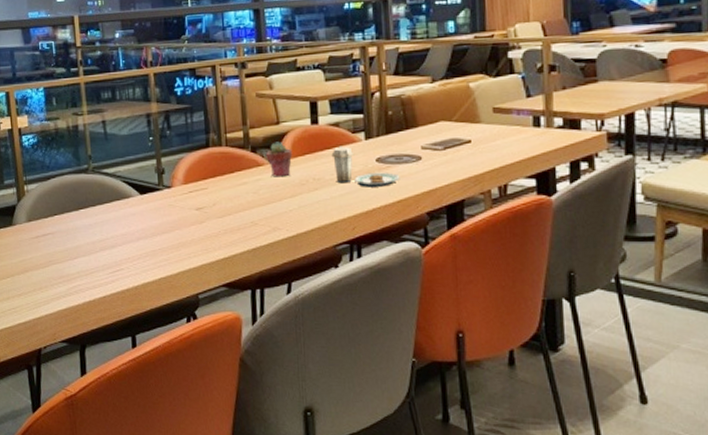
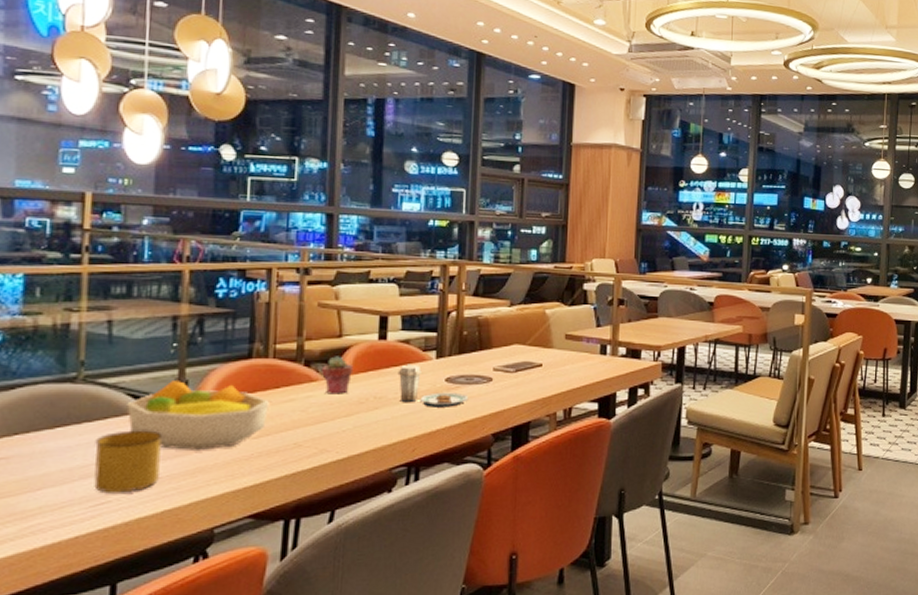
mug: none [107,211,154,263] -> present [94,430,163,494]
fruit bowl: none [124,168,228,228] -> present [126,379,269,450]

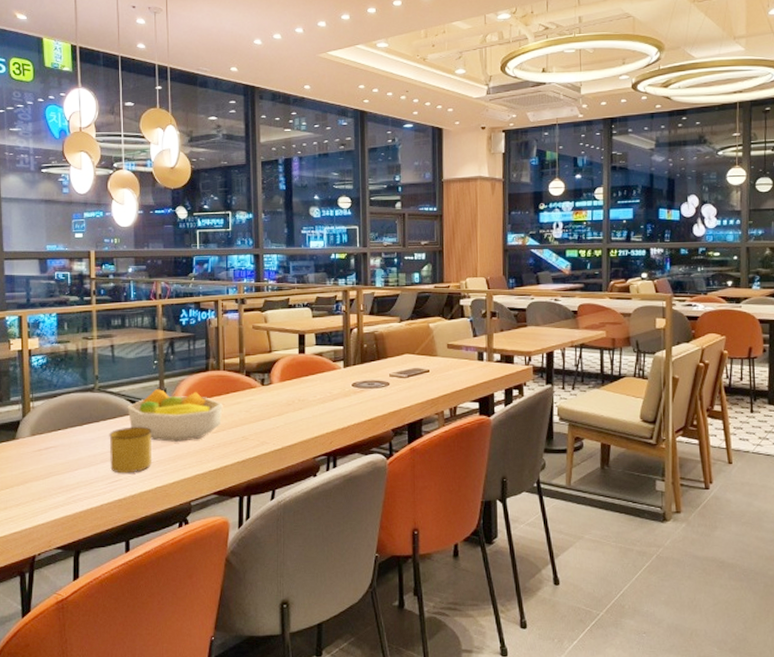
potted succulent: present [322,356,354,394] -> none [259,367,282,398]
plate: present [397,364,469,407] -> none [315,372,371,408]

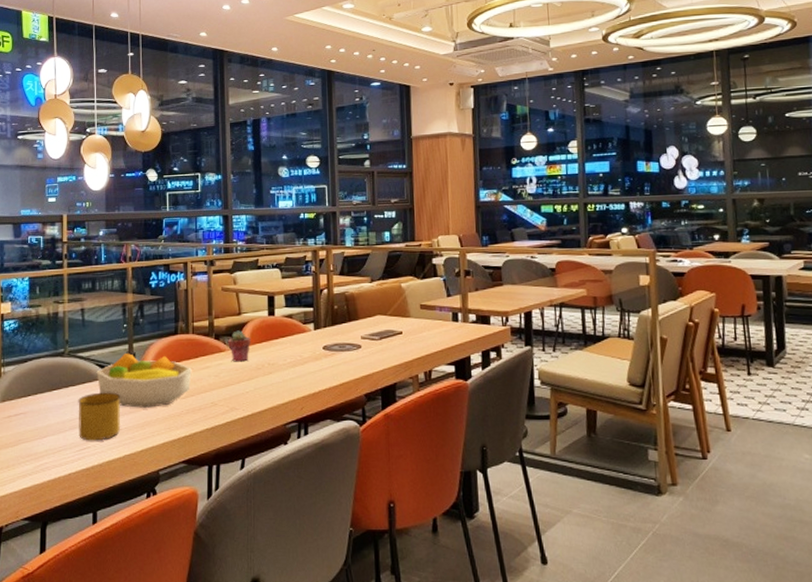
potted succulent: none [259,367,282,398] -> present [228,330,251,362]

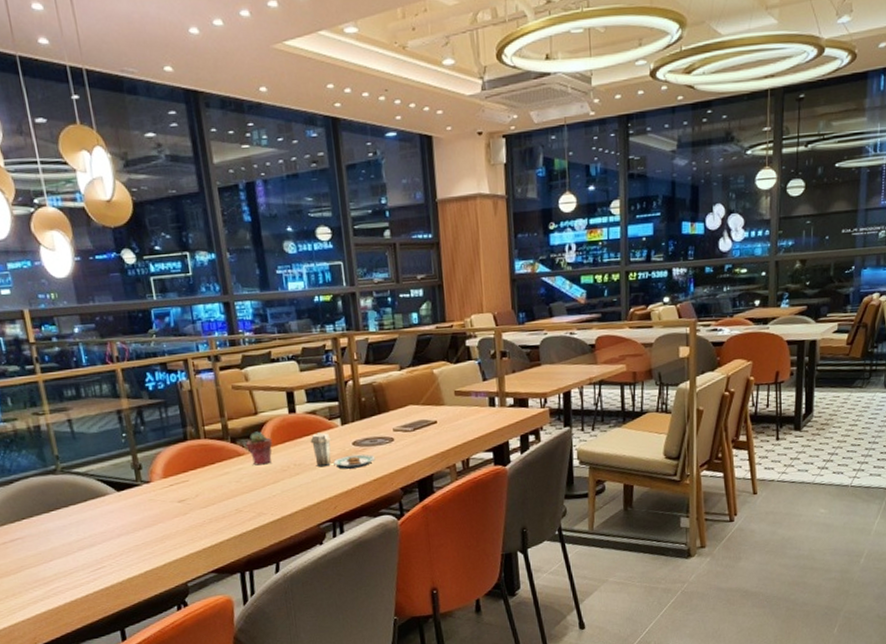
mug: present [78,392,121,441] -> none [82,507,137,560]
fruit bowl: present [96,352,192,408] -> none [98,464,210,522]
plate: none [285,335,343,372] -> present [310,432,375,469]

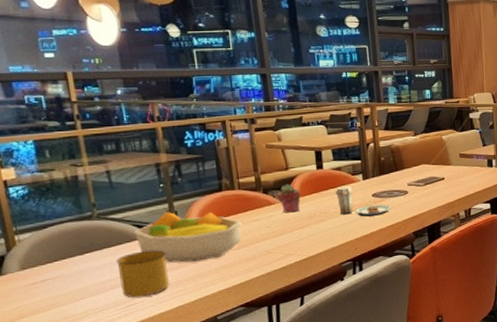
mug: none [82,507,137,560] -> present [116,250,169,298]
fruit bowl: none [98,464,210,522] -> present [134,211,242,263]

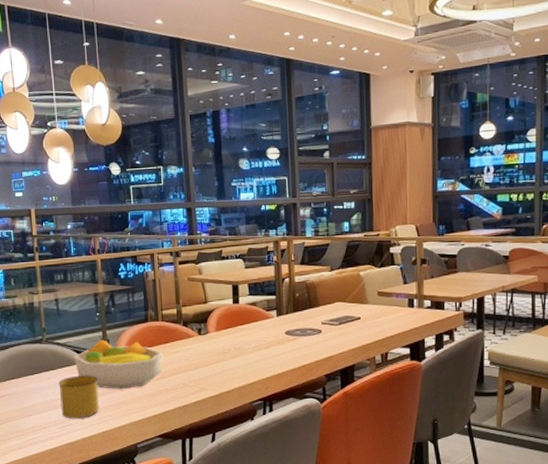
potted succulent: present [277,184,302,213] -> none [196,317,218,347]
plate: present [335,185,392,217] -> none [249,321,304,355]

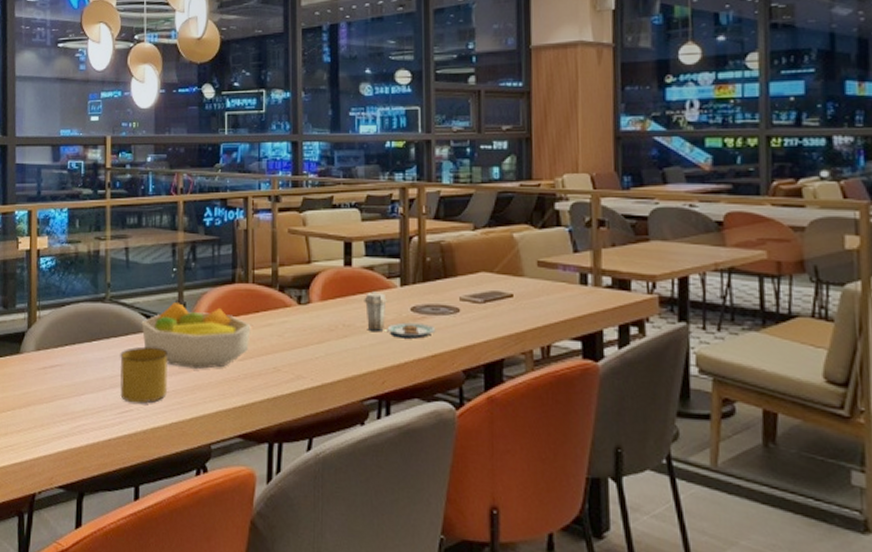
plate: none [249,321,304,355] -> present [364,291,436,339]

